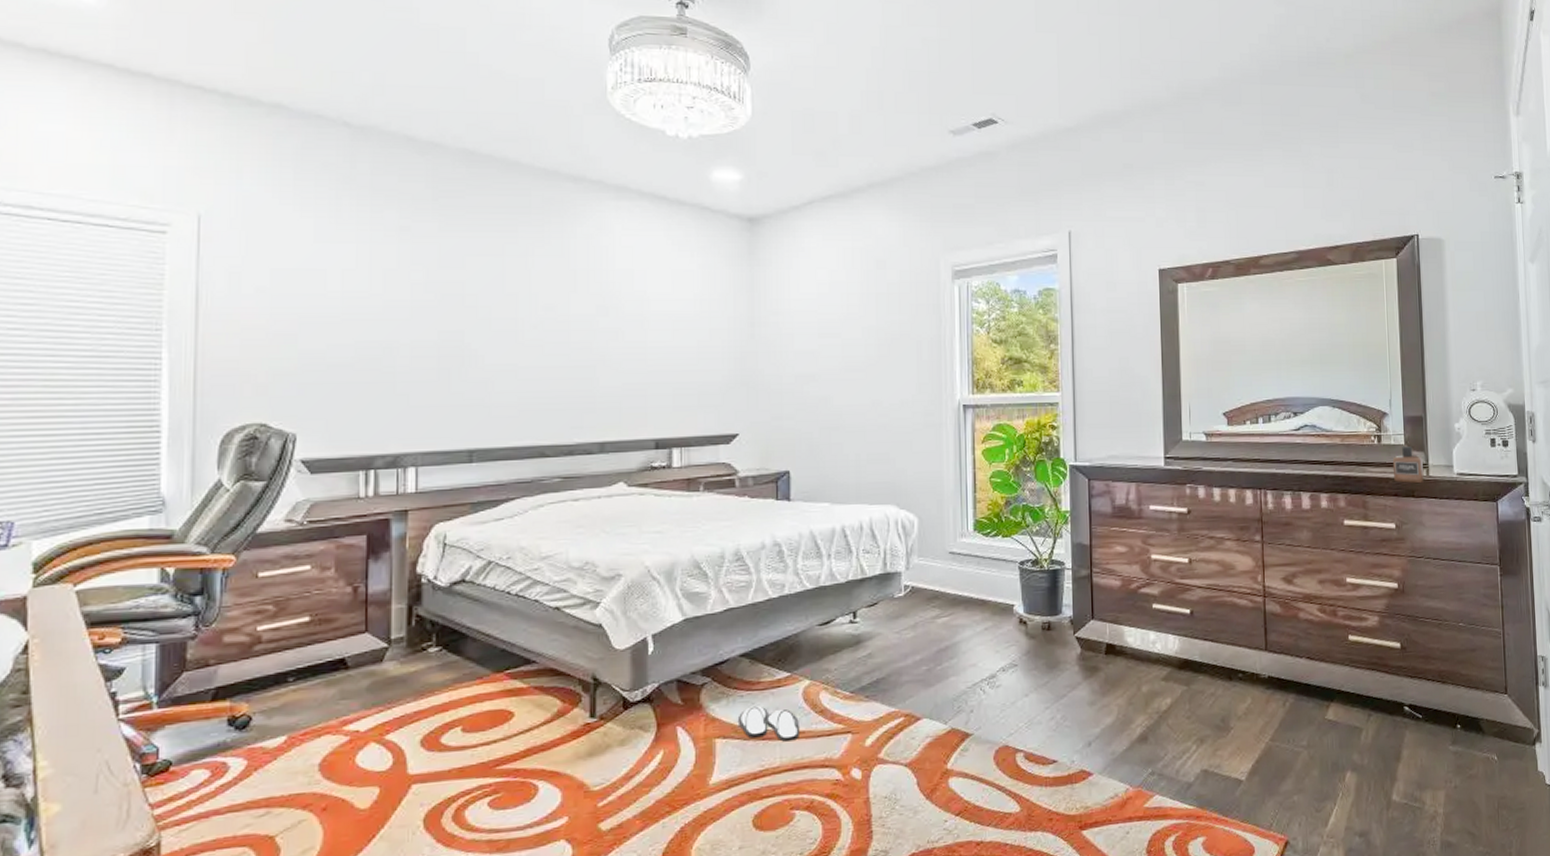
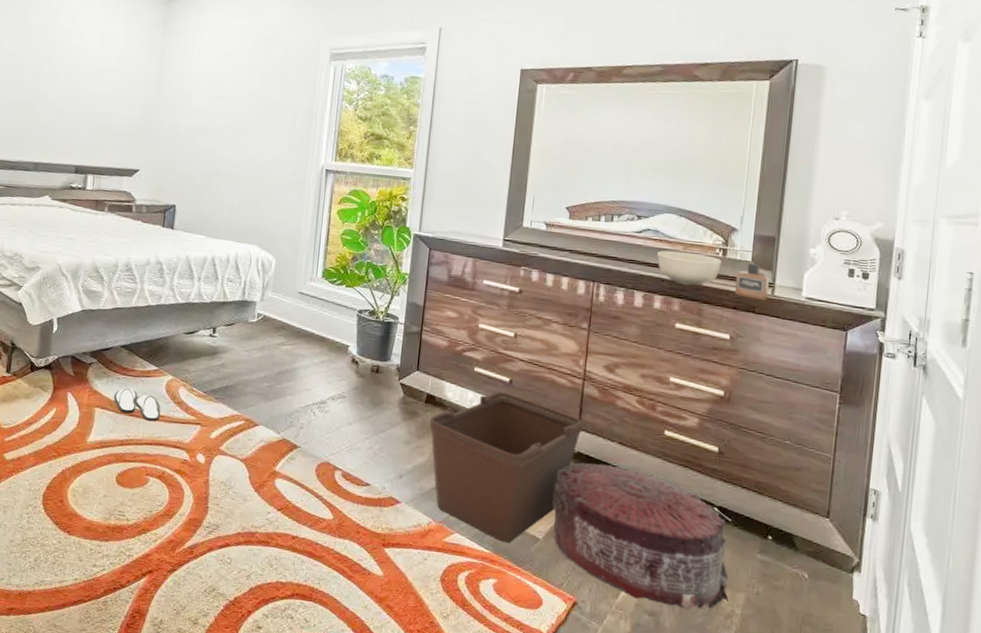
bicycle basket: none [1112,626,1270,794] -> present [429,392,583,544]
pouf: none [1248,681,1431,822] -> present [552,462,729,610]
bowl: none [1317,443,1378,479] -> present [657,250,721,287]

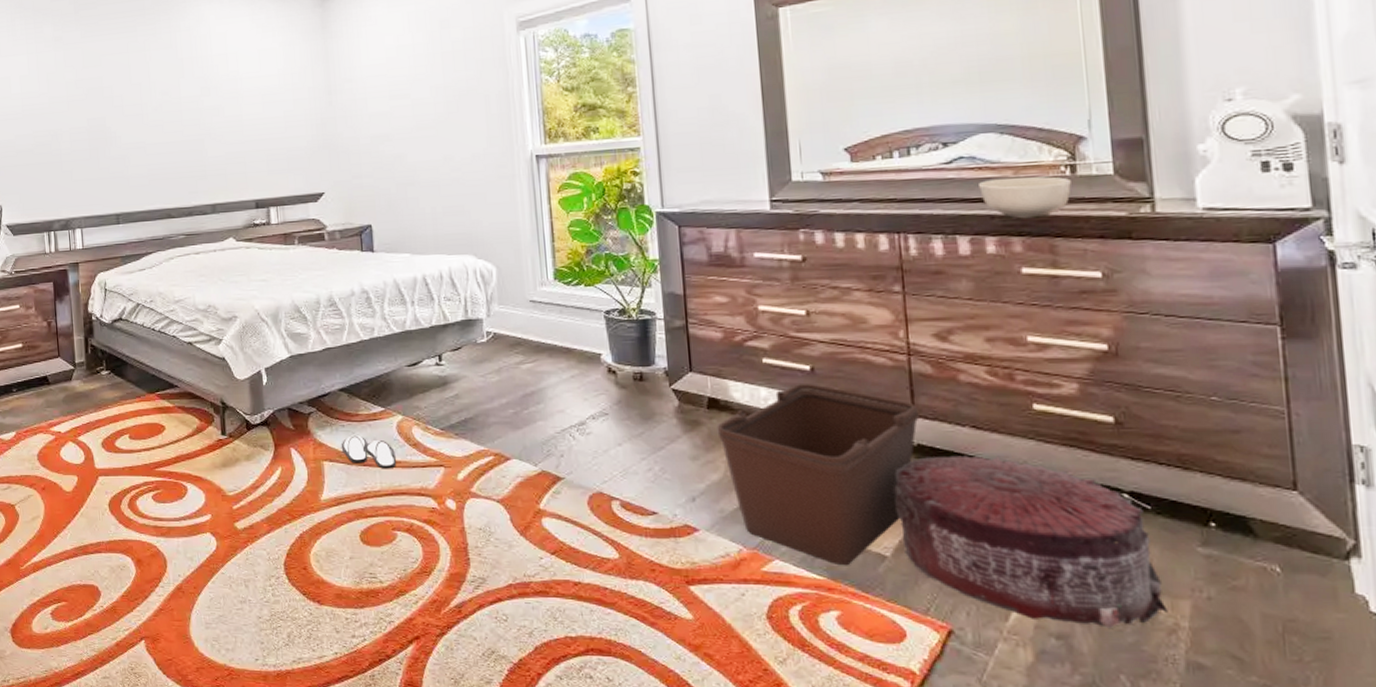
perfume: present [735,263,769,301] -> none [1096,176,1146,223]

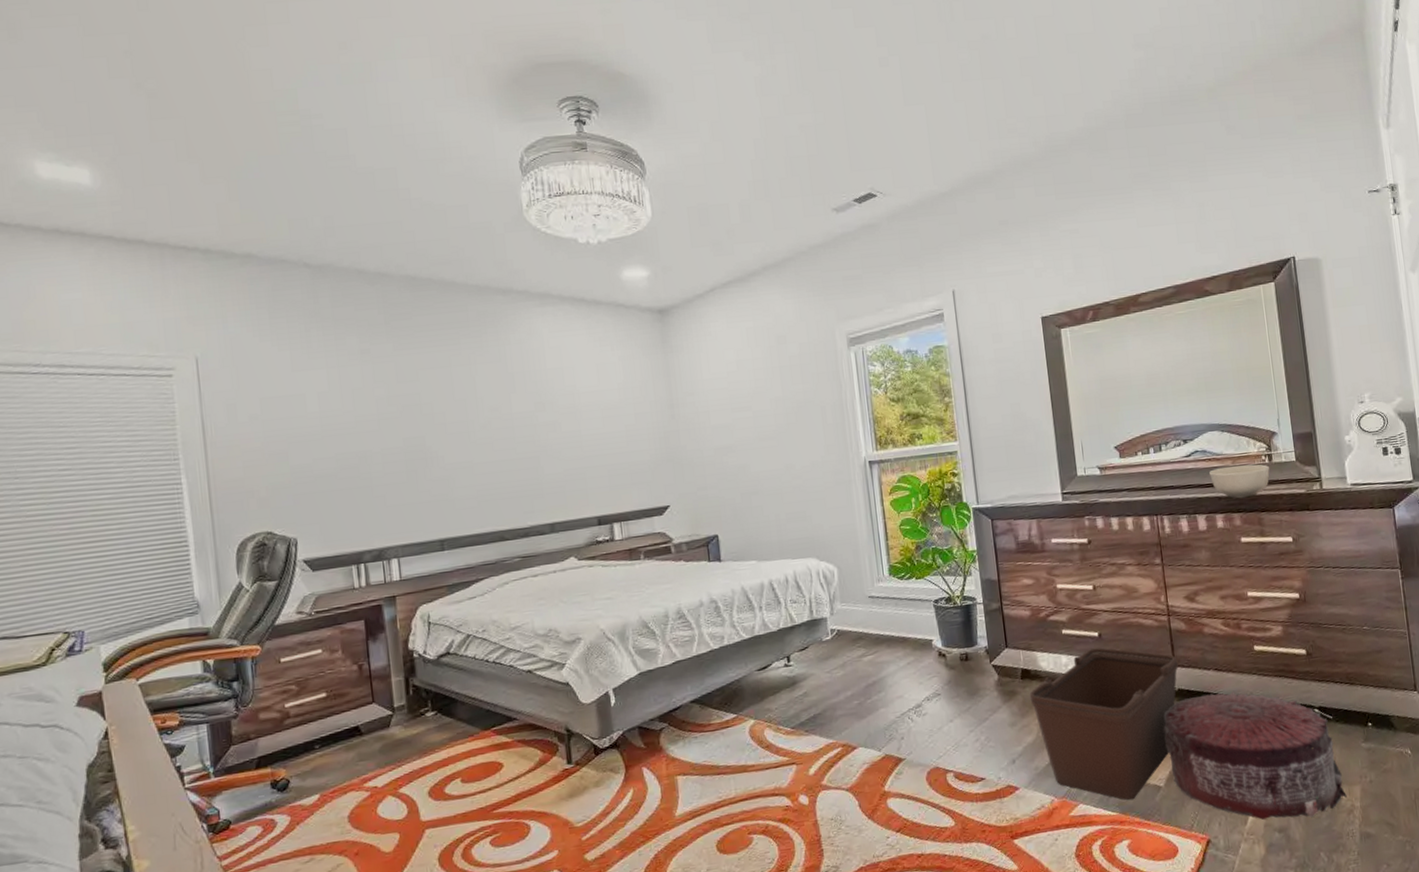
slippers: present [342,435,396,469] -> none [695,745,750,775]

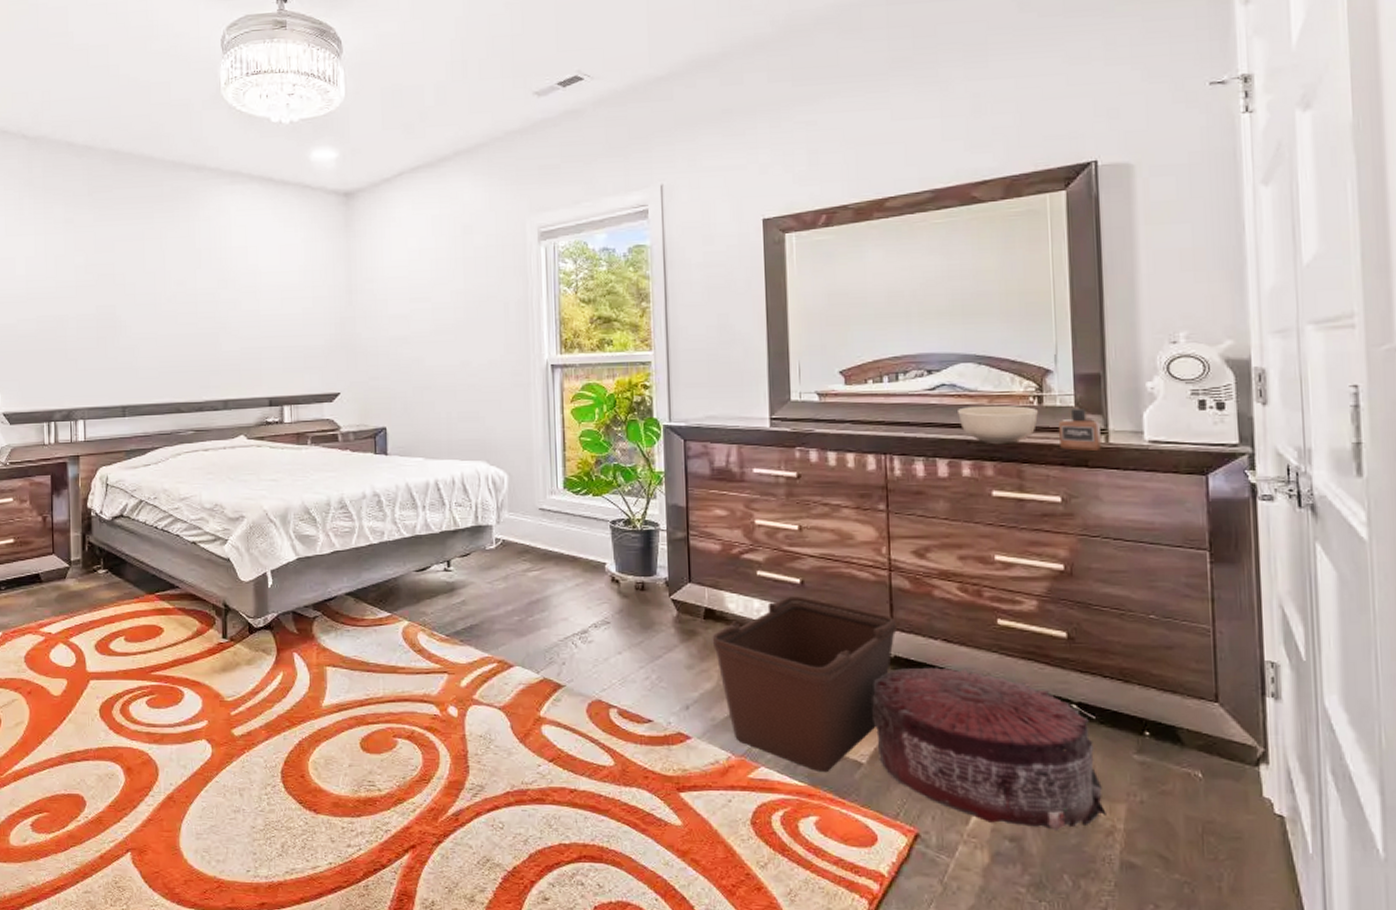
perfume: none [1285,462,1318,498] -> present [1059,409,1101,452]

